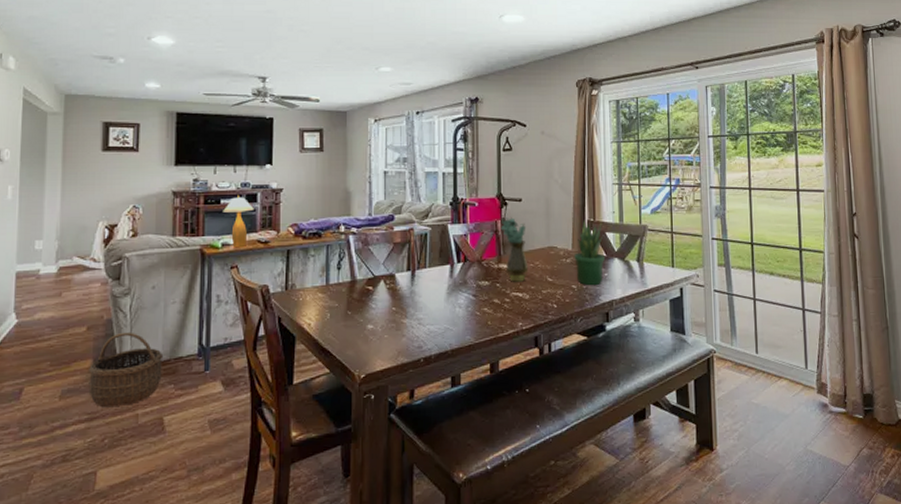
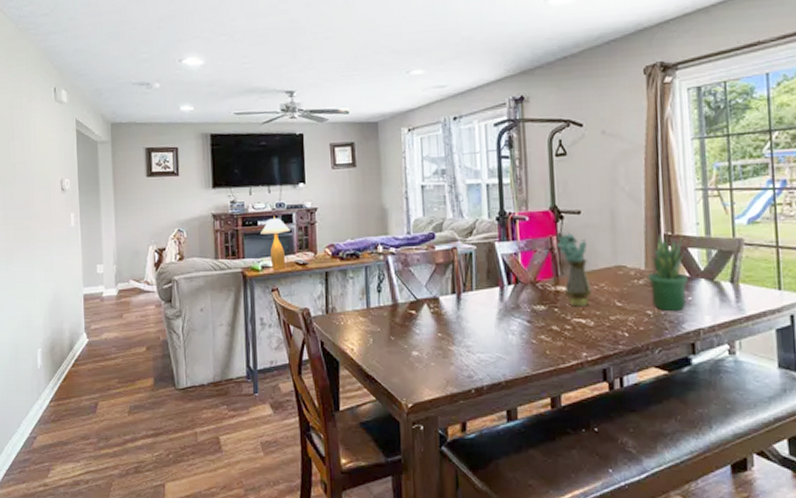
wicker basket: present [88,331,162,408] -> none [151,352,215,425]

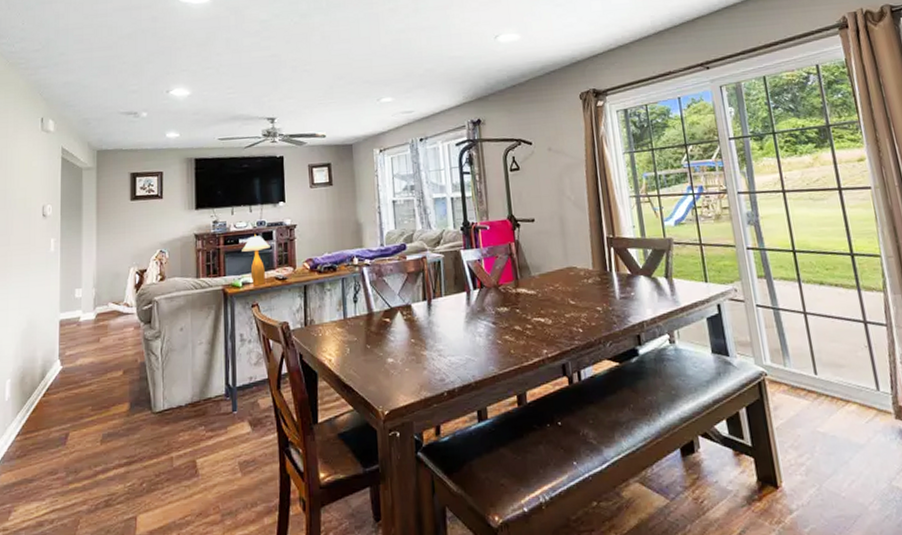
vase: present [556,230,592,307] -> none [514,237,549,307]
planter: present [648,235,688,312] -> none [596,238,630,307]

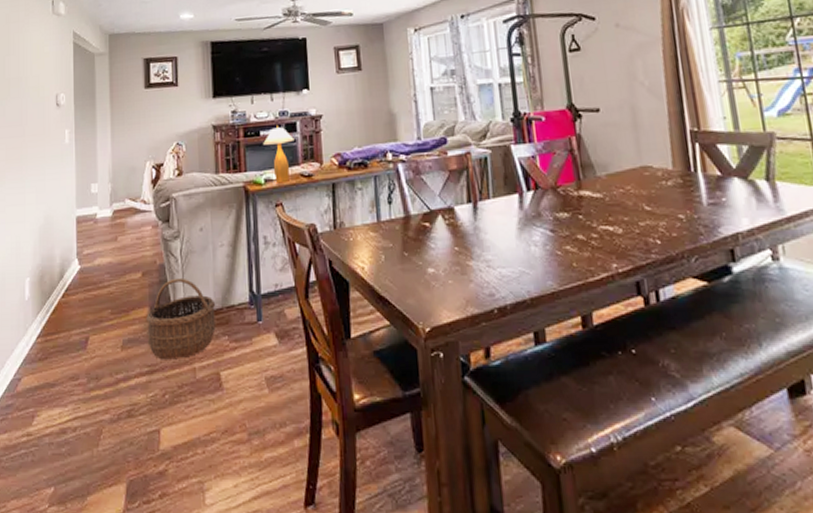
wicker basket: none [126,374,193,451] -> present [146,277,216,360]

